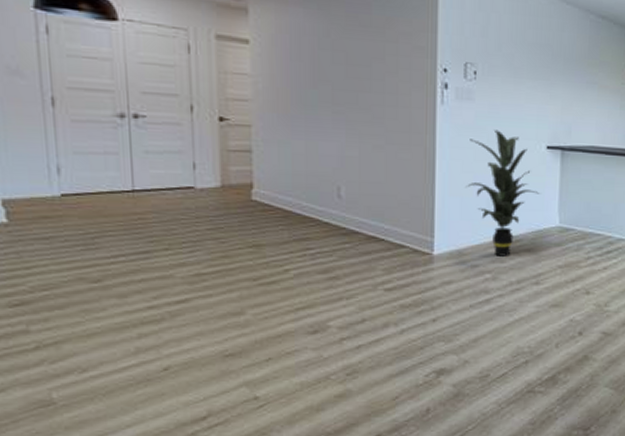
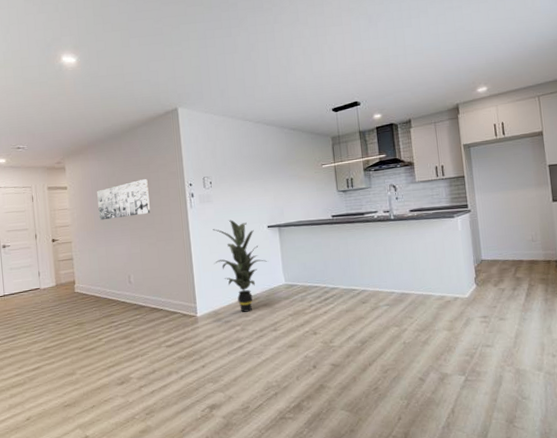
wall art: none [298,49,381,103] -> present [97,179,151,220]

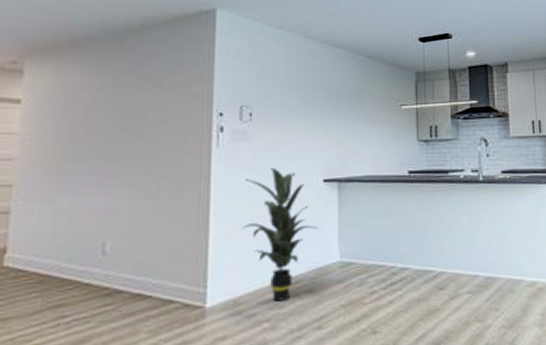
wall art: present [97,179,151,220] -> none [68,100,157,155]

